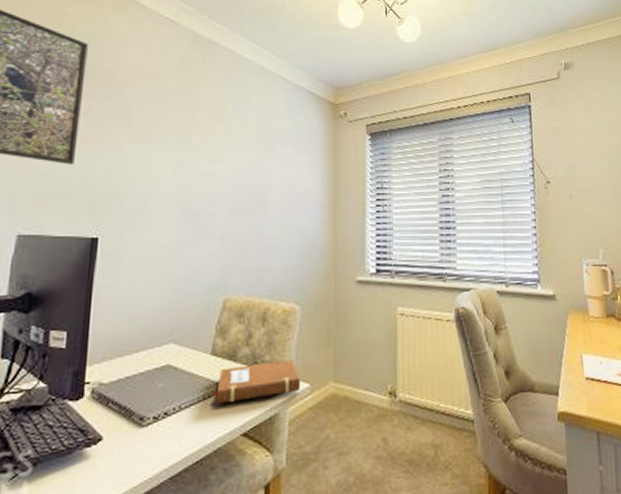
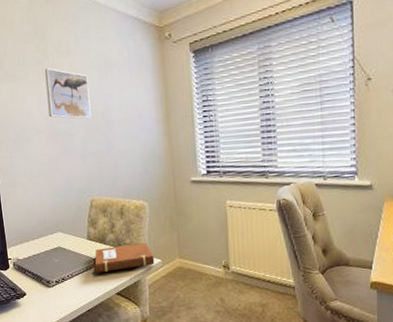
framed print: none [185,133,242,197] -> present [44,68,92,120]

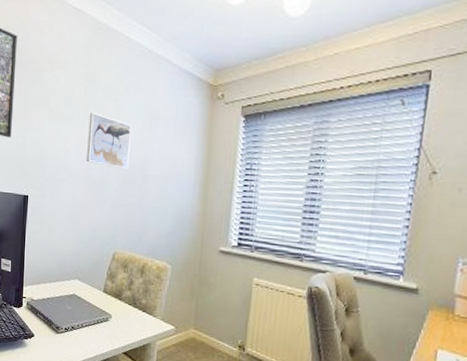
notebook: present [92,242,155,273] -> none [104,303,168,331]

